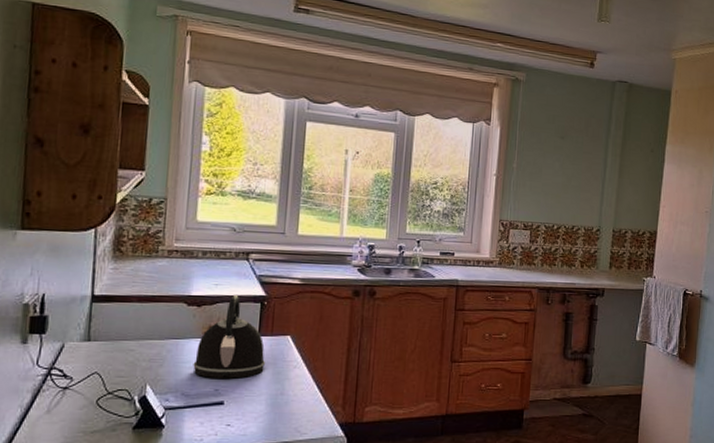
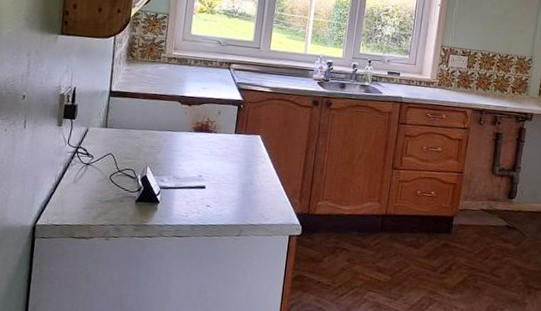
kettle: present [193,294,265,379] -> none [183,97,239,168]

